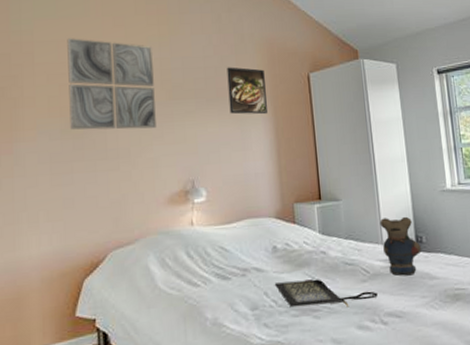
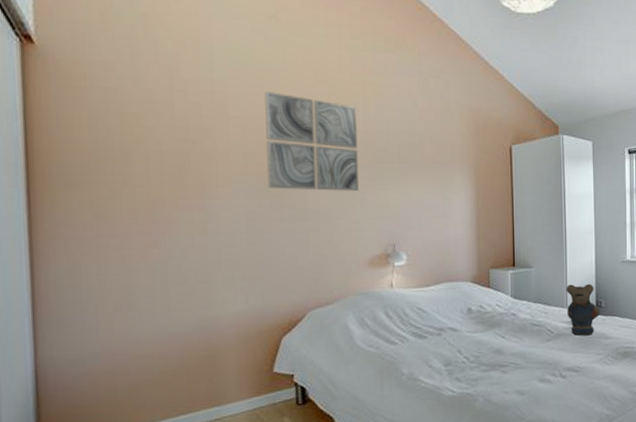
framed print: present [227,67,267,115] -> none [432,134,469,183]
clutch bag: present [275,279,378,308] -> none [468,338,559,364]

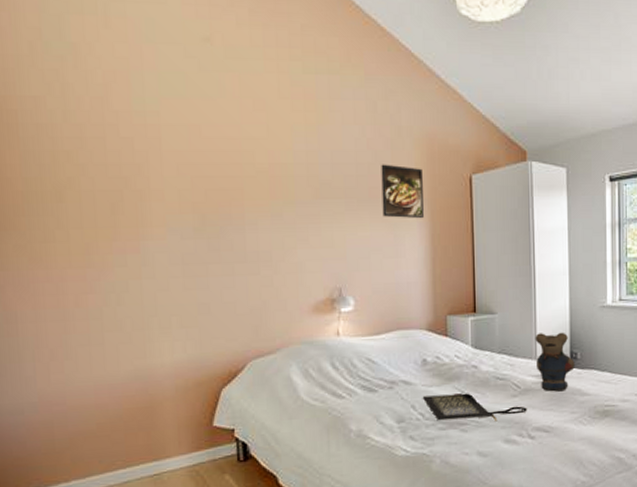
wall art: present [265,91,359,191] -> none [199,122,301,230]
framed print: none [432,134,469,183] -> present [381,164,424,219]
clutch bag: none [468,338,559,364] -> present [423,393,527,422]

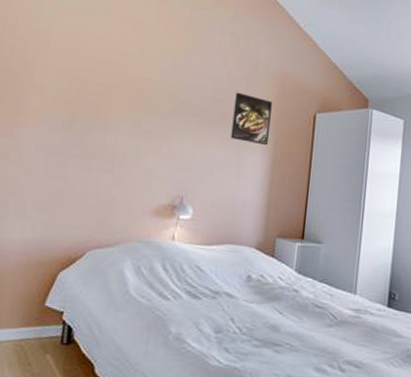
clutch bag: present [423,393,527,422] -> none [243,311,341,348]
teddy bear: present [535,332,575,392] -> none [355,269,392,329]

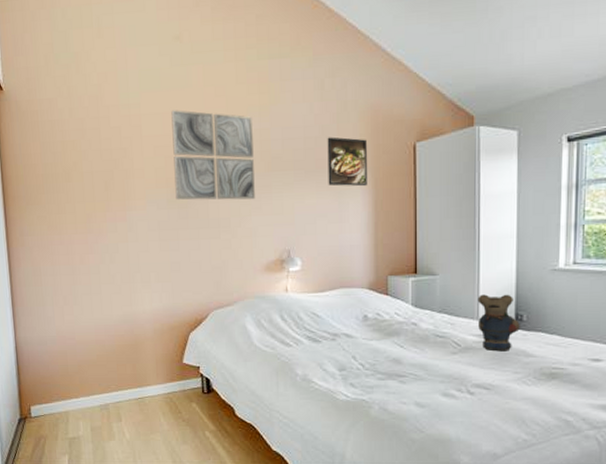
wall art: none [72,34,166,138] -> present [171,110,255,200]
teddy bear: none [355,269,392,329] -> present [477,294,520,352]

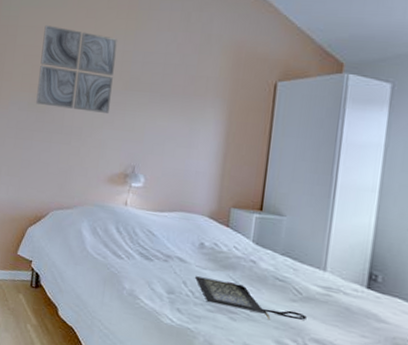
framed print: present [327,136,367,187] -> none [182,66,226,117]
clutch bag: none [364,348,467,376] -> present [196,276,307,321]
teddy bear: present [477,294,520,352] -> none [324,245,374,311]

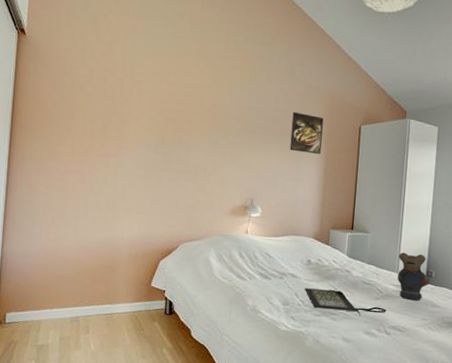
wall art: present [36,25,117,113] -> none [163,72,234,153]
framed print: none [182,66,226,117] -> present [290,111,323,155]
teddy bear: none [324,245,374,311] -> present [397,252,430,301]

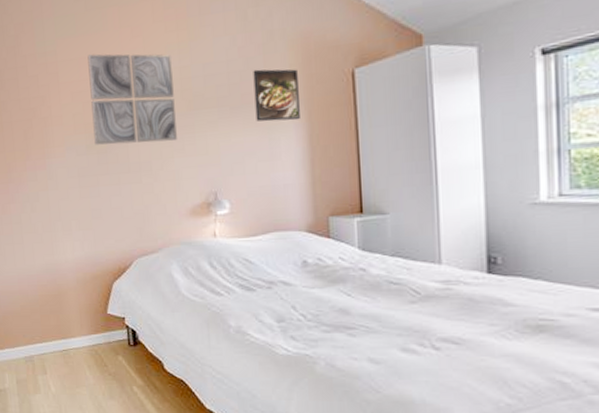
wall art: none [163,72,234,153] -> present [87,54,177,145]
clutch bag: present [305,288,386,316] -> none [304,296,429,328]
teddy bear: present [397,252,430,301] -> none [438,233,494,300]

